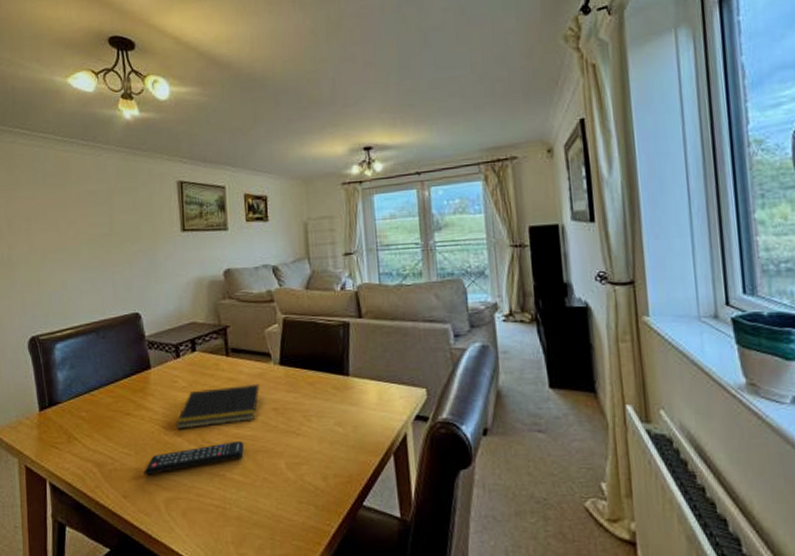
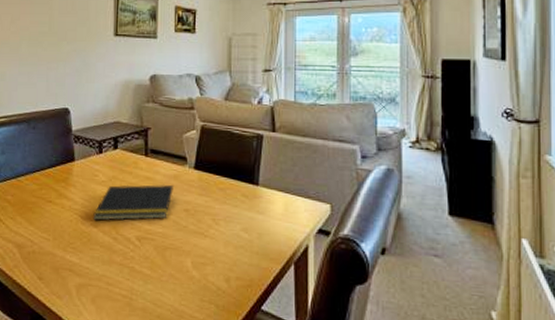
remote control: present [144,440,244,474] -> none [59,236,154,260]

